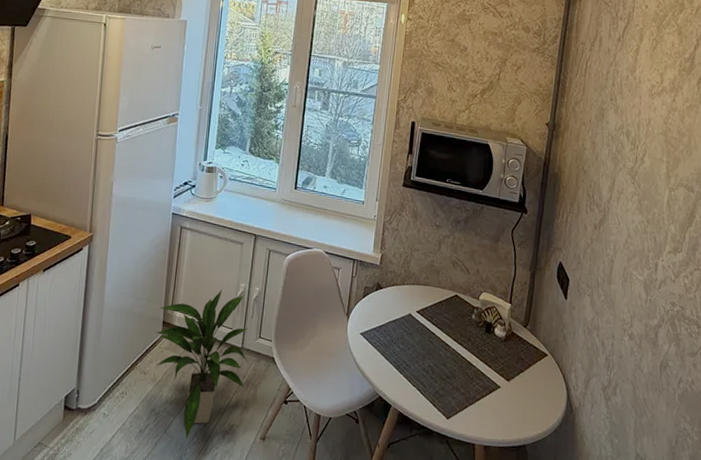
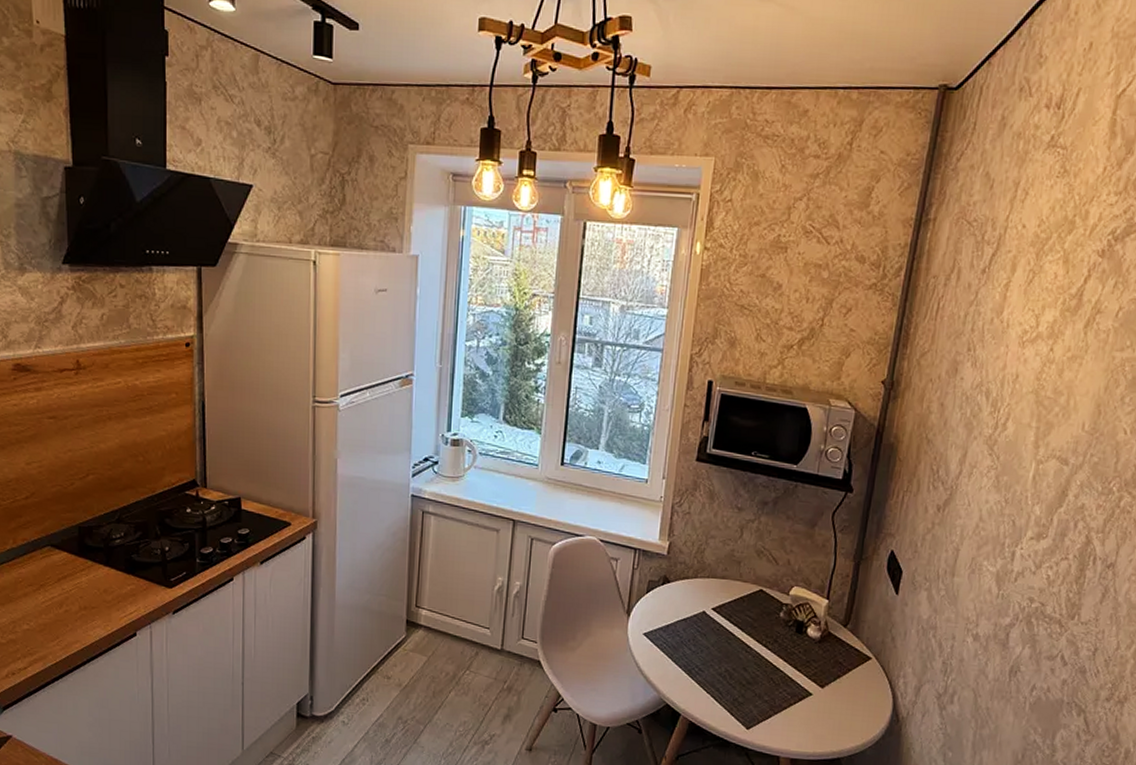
indoor plant: present [155,290,249,439] -> none [398,584,509,749]

